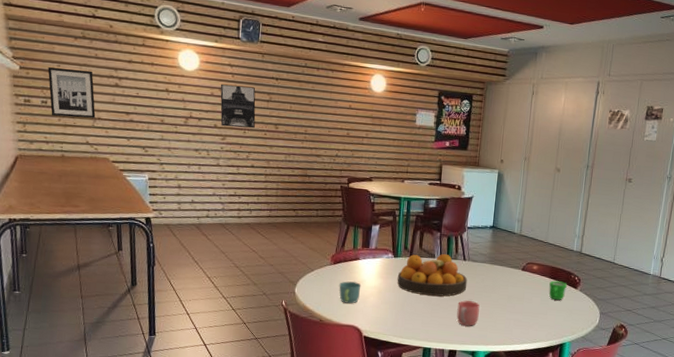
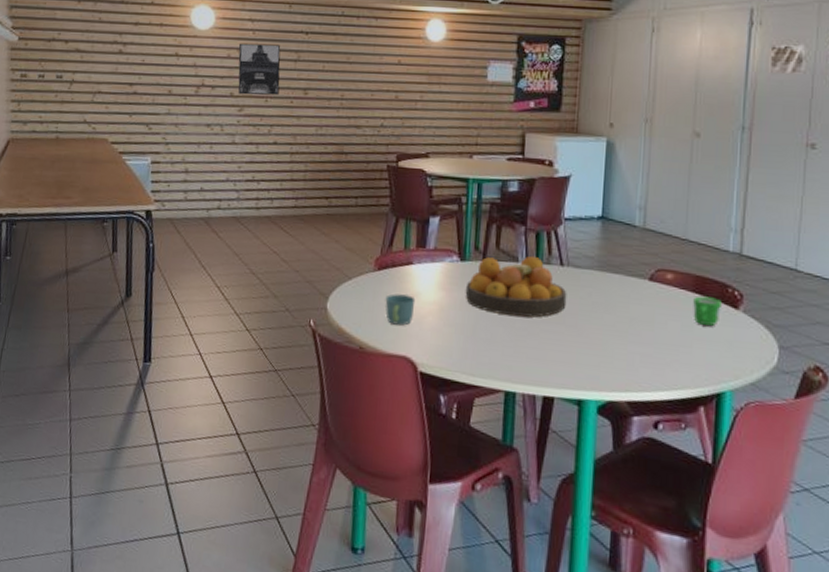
wall art: present [47,67,96,119] -> none [47,35,96,93]
mug: present [456,300,480,326] -> none [553,323,587,362]

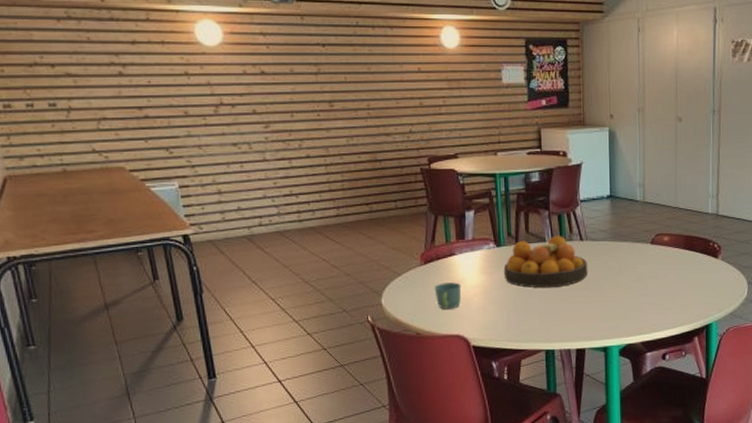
wall art: present [238,43,281,95] -> none [253,58,304,111]
mug: present [693,296,722,326] -> none [685,251,706,274]

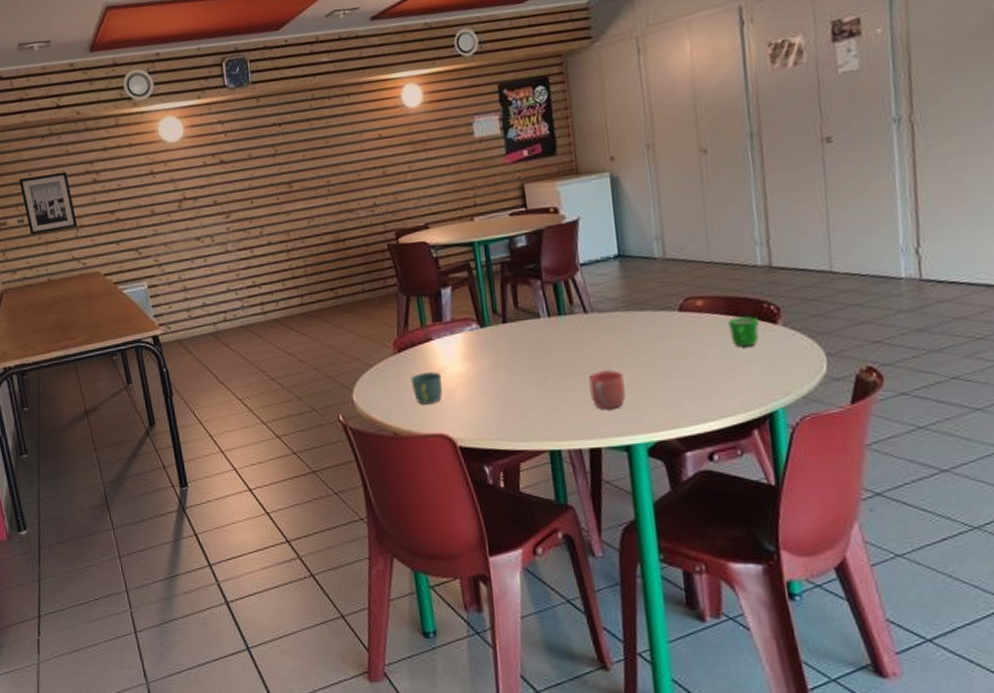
wall art: none [27,59,99,122] -> present [19,171,78,236]
fruit bowl: present [503,235,588,288] -> none [490,308,598,374]
mug: none [580,288,607,318] -> present [588,370,626,409]
mug: none [685,251,706,274] -> present [728,316,760,346]

